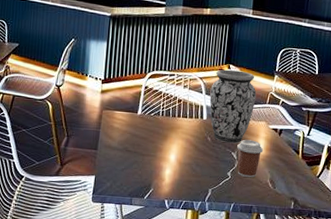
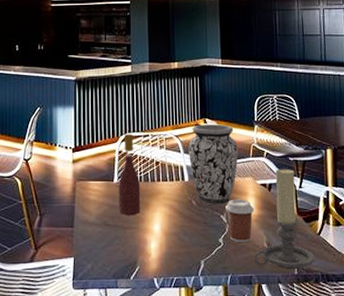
wine bottle: none [140,71,162,145] -> present [118,133,141,215]
candle holder: none [256,116,311,205] -> present [254,168,315,270]

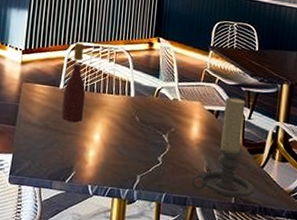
vase: present [188,124,238,205] -> none [137,42,190,125]
coffee cup: present [225,199,255,243] -> none [169,120,199,165]

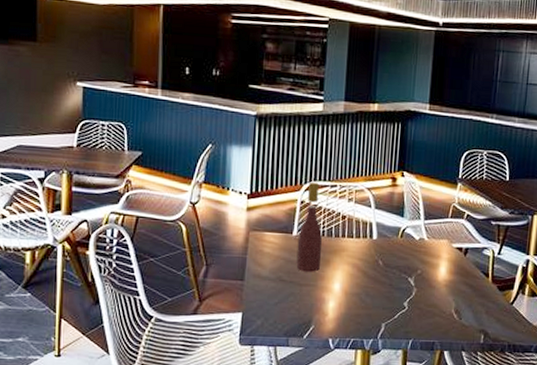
candle holder: present [191,97,255,199] -> none [439,232,504,338]

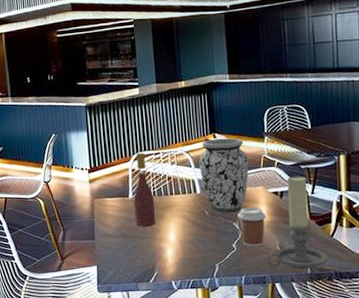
vase: none [380,177,437,268] -> present [199,138,249,214]
coffee cup: none [415,262,447,308] -> present [238,207,267,247]
candle holder: none [439,232,504,338] -> present [267,176,328,270]

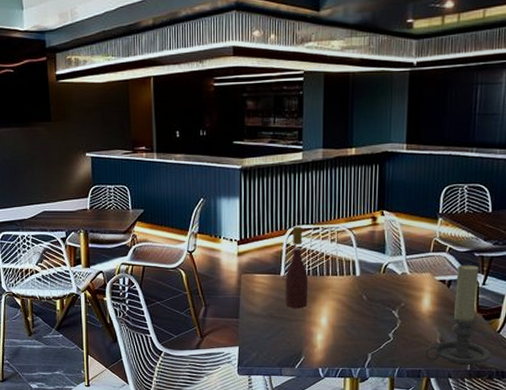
vase: present [199,138,249,214] -> none [362,217,418,301]
coffee cup: present [238,207,267,247] -> none [398,295,430,338]

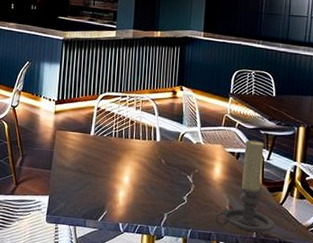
wine bottle: present [285,226,309,308] -> none [93,92,115,166]

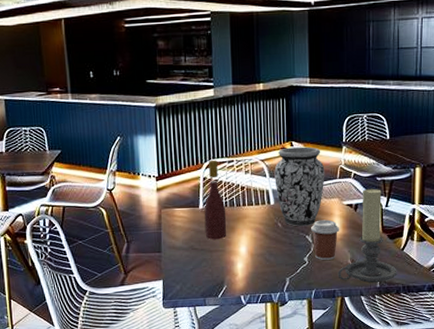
wine bottle: none [93,92,115,166] -> present [204,159,226,240]
vase: none [162,91,211,167] -> present [274,146,325,227]
coffee cup: none [193,162,221,203] -> present [311,219,340,261]

